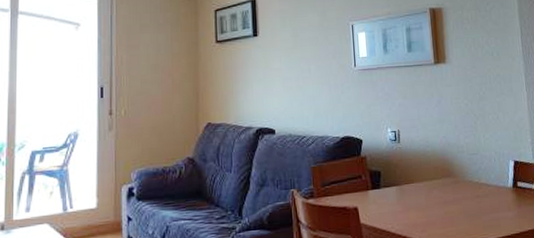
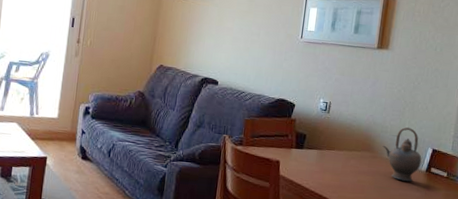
teapot: none [462,142,506,203] -> present [382,127,422,182]

